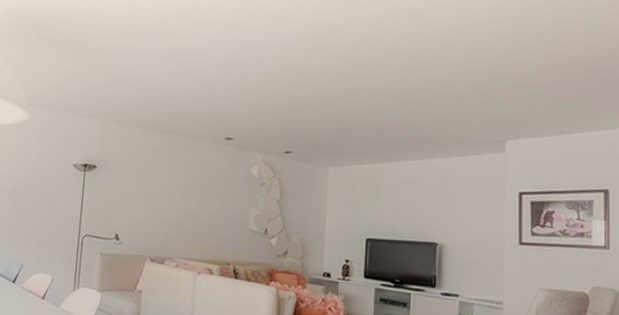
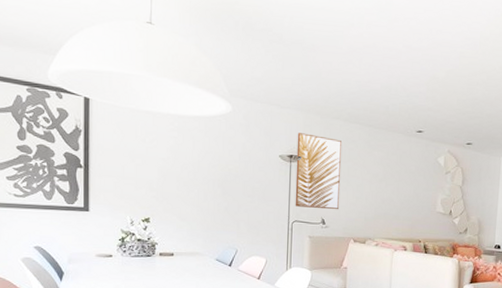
wall art: none [86,141,140,225] -> present [295,133,341,210]

